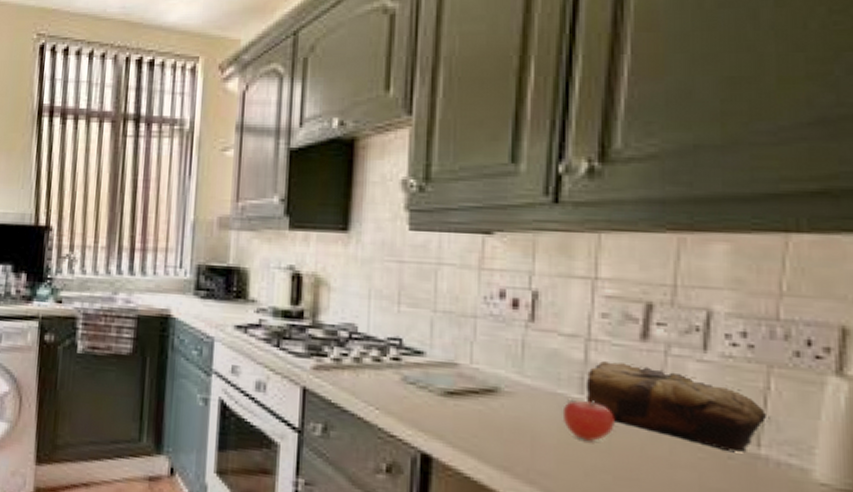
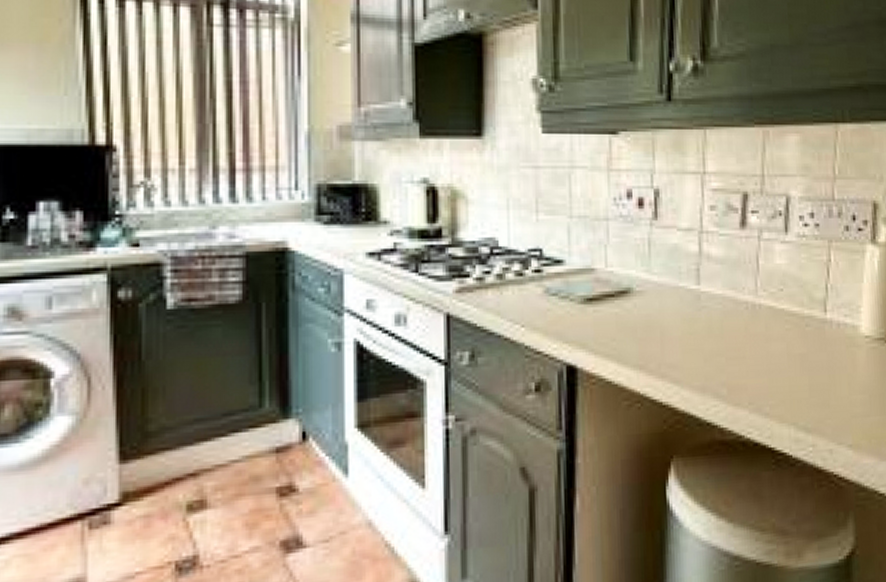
fruit: present [562,399,616,441] -> none [684,288,726,328]
bread loaf: present [585,361,770,454] -> none [701,251,832,320]

